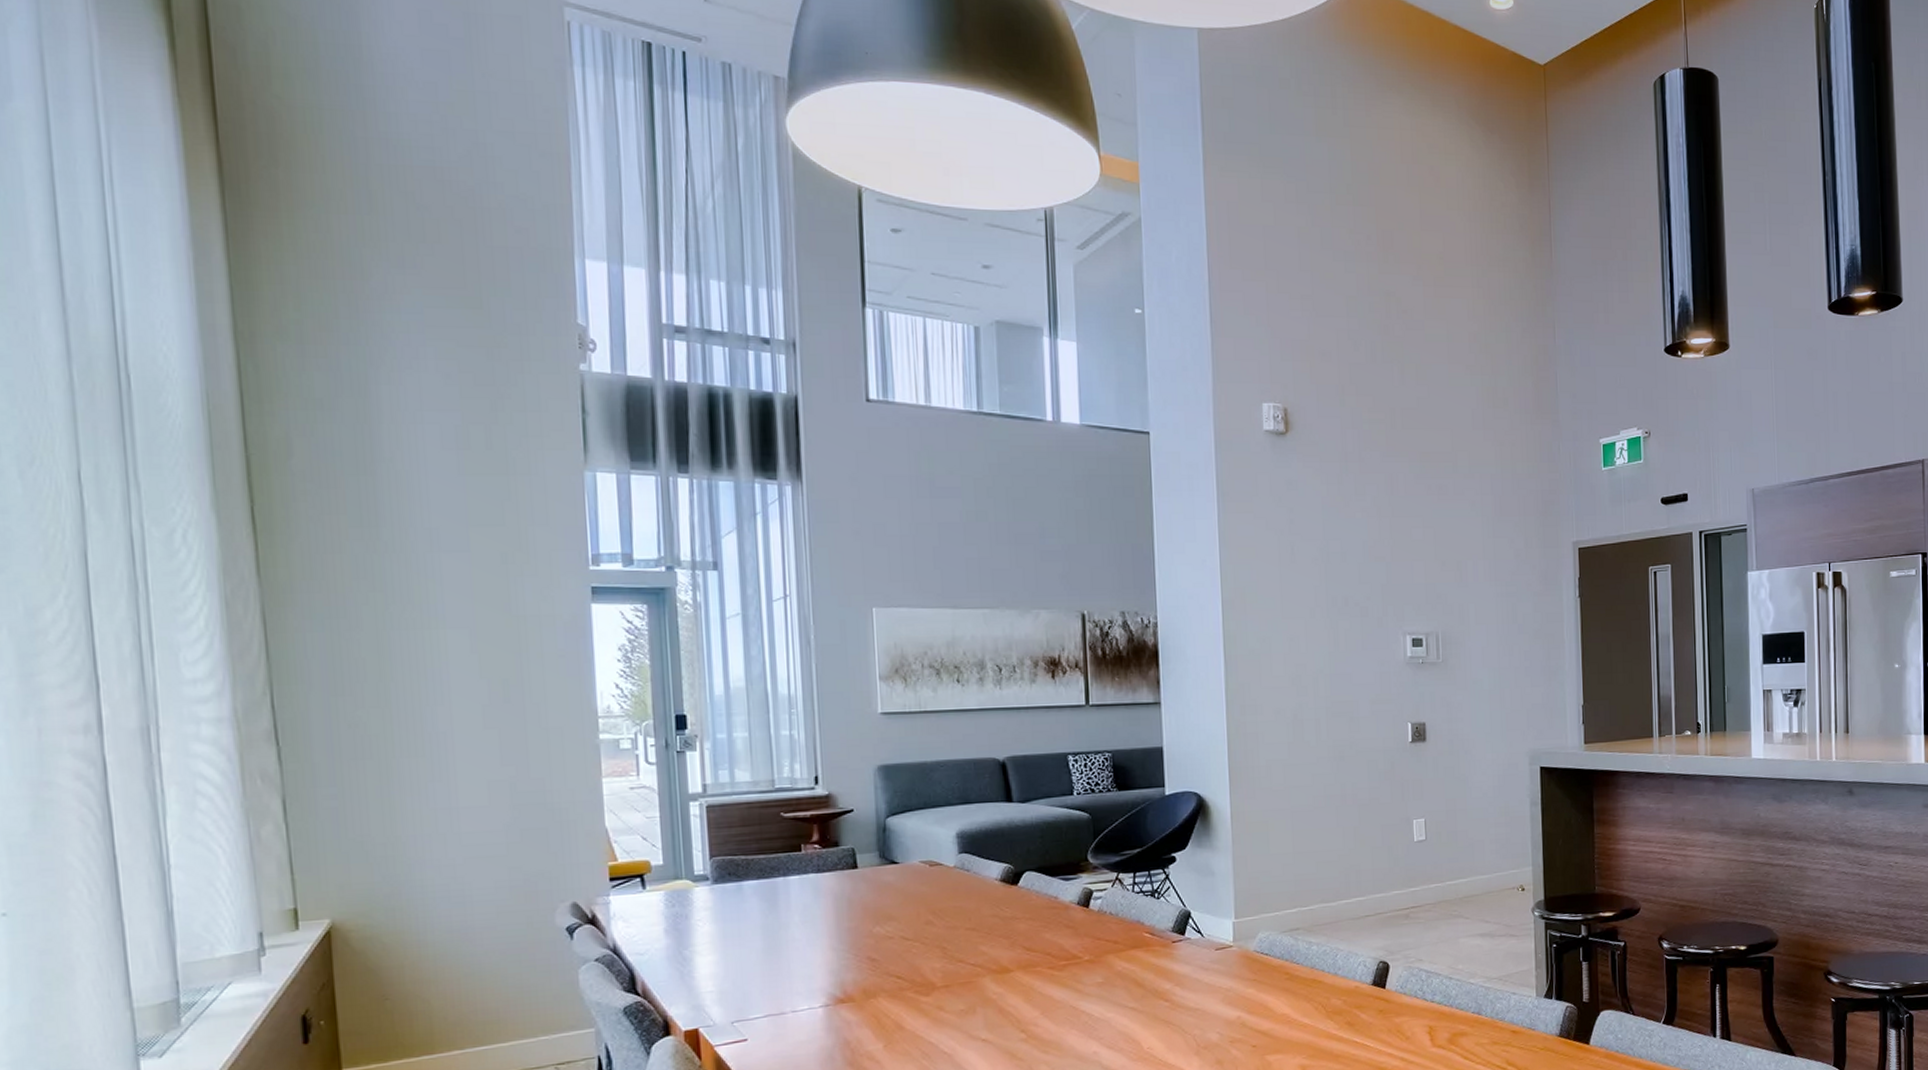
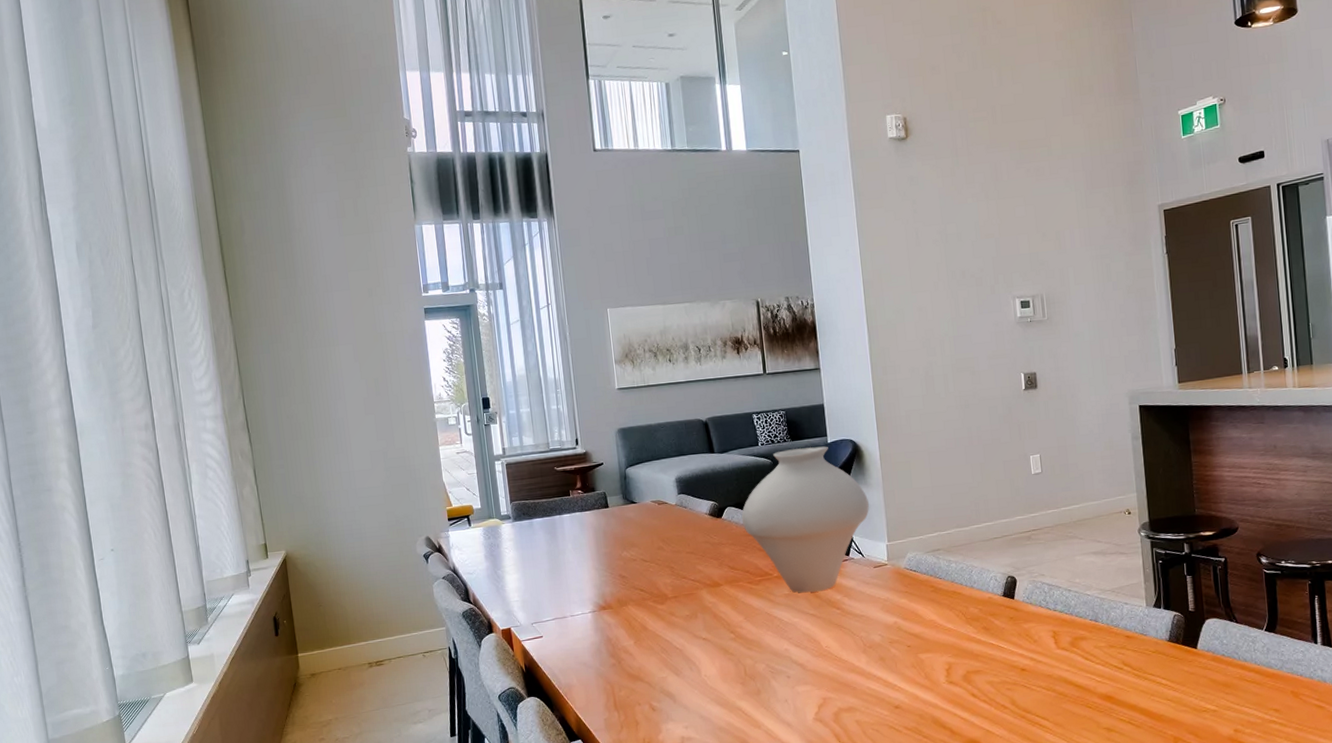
vase: none [1044,799,1214,981] -> present [741,446,869,593]

